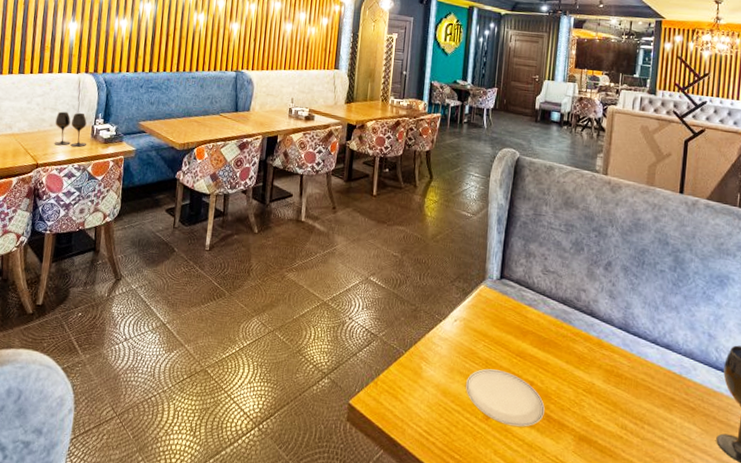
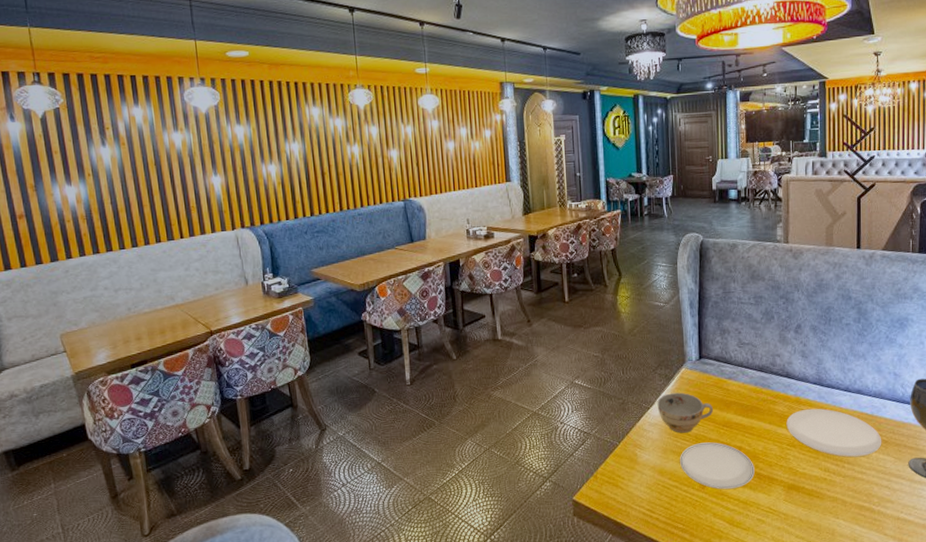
wine glass: present [54,111,87,147] -> none [220,270,260,309]
teacup: none [450,309,509,355] -> present [657,392,714,433]
plate: none [584,354,689,421] -> present [786,408,882,458]

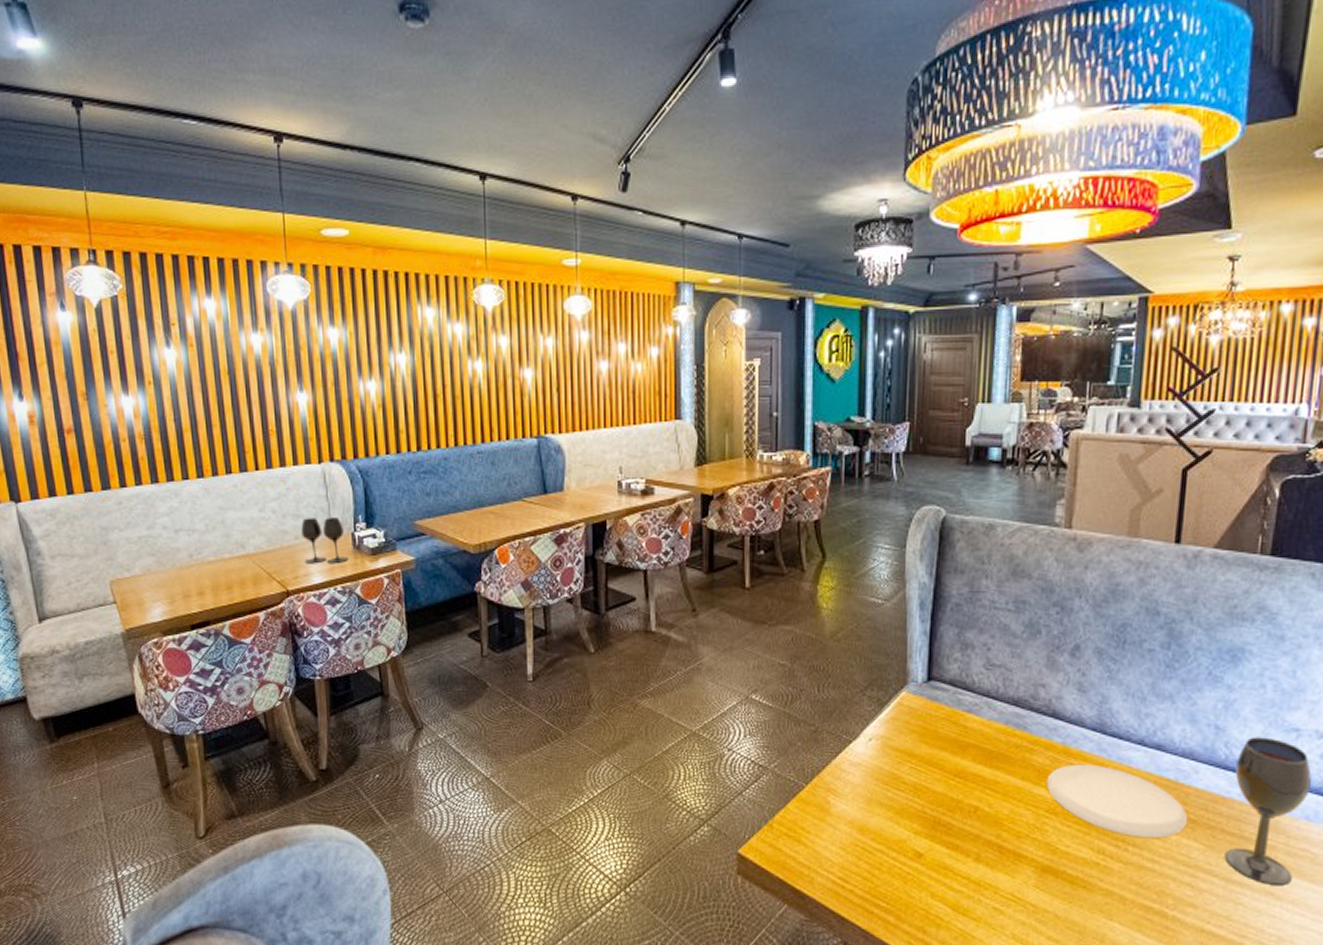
wine glass: none [220,270,260,309] -> present [301,516,348,564]
teacup: present [657,392,714,433] -> none [863,724,943,780]
plate: present [680,442,755,490] -> none [889,795,995,864]

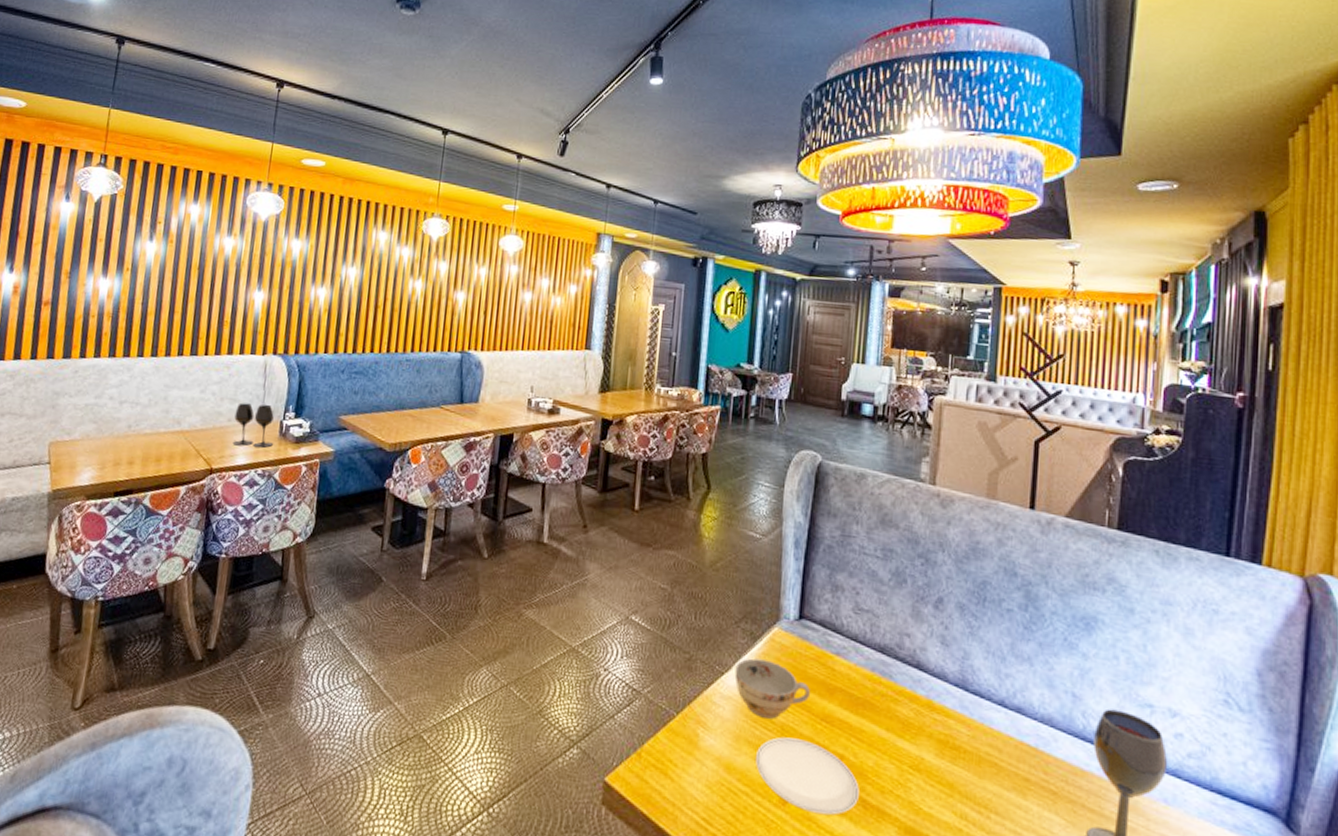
teacup: none [863,724,943,780] -> present [734,658,811,719]
plate: none [889,795,995,864] -> present [756,737,859,816]
plate: present [1046,764,1188,839] -> none [910,719,1049,809]

